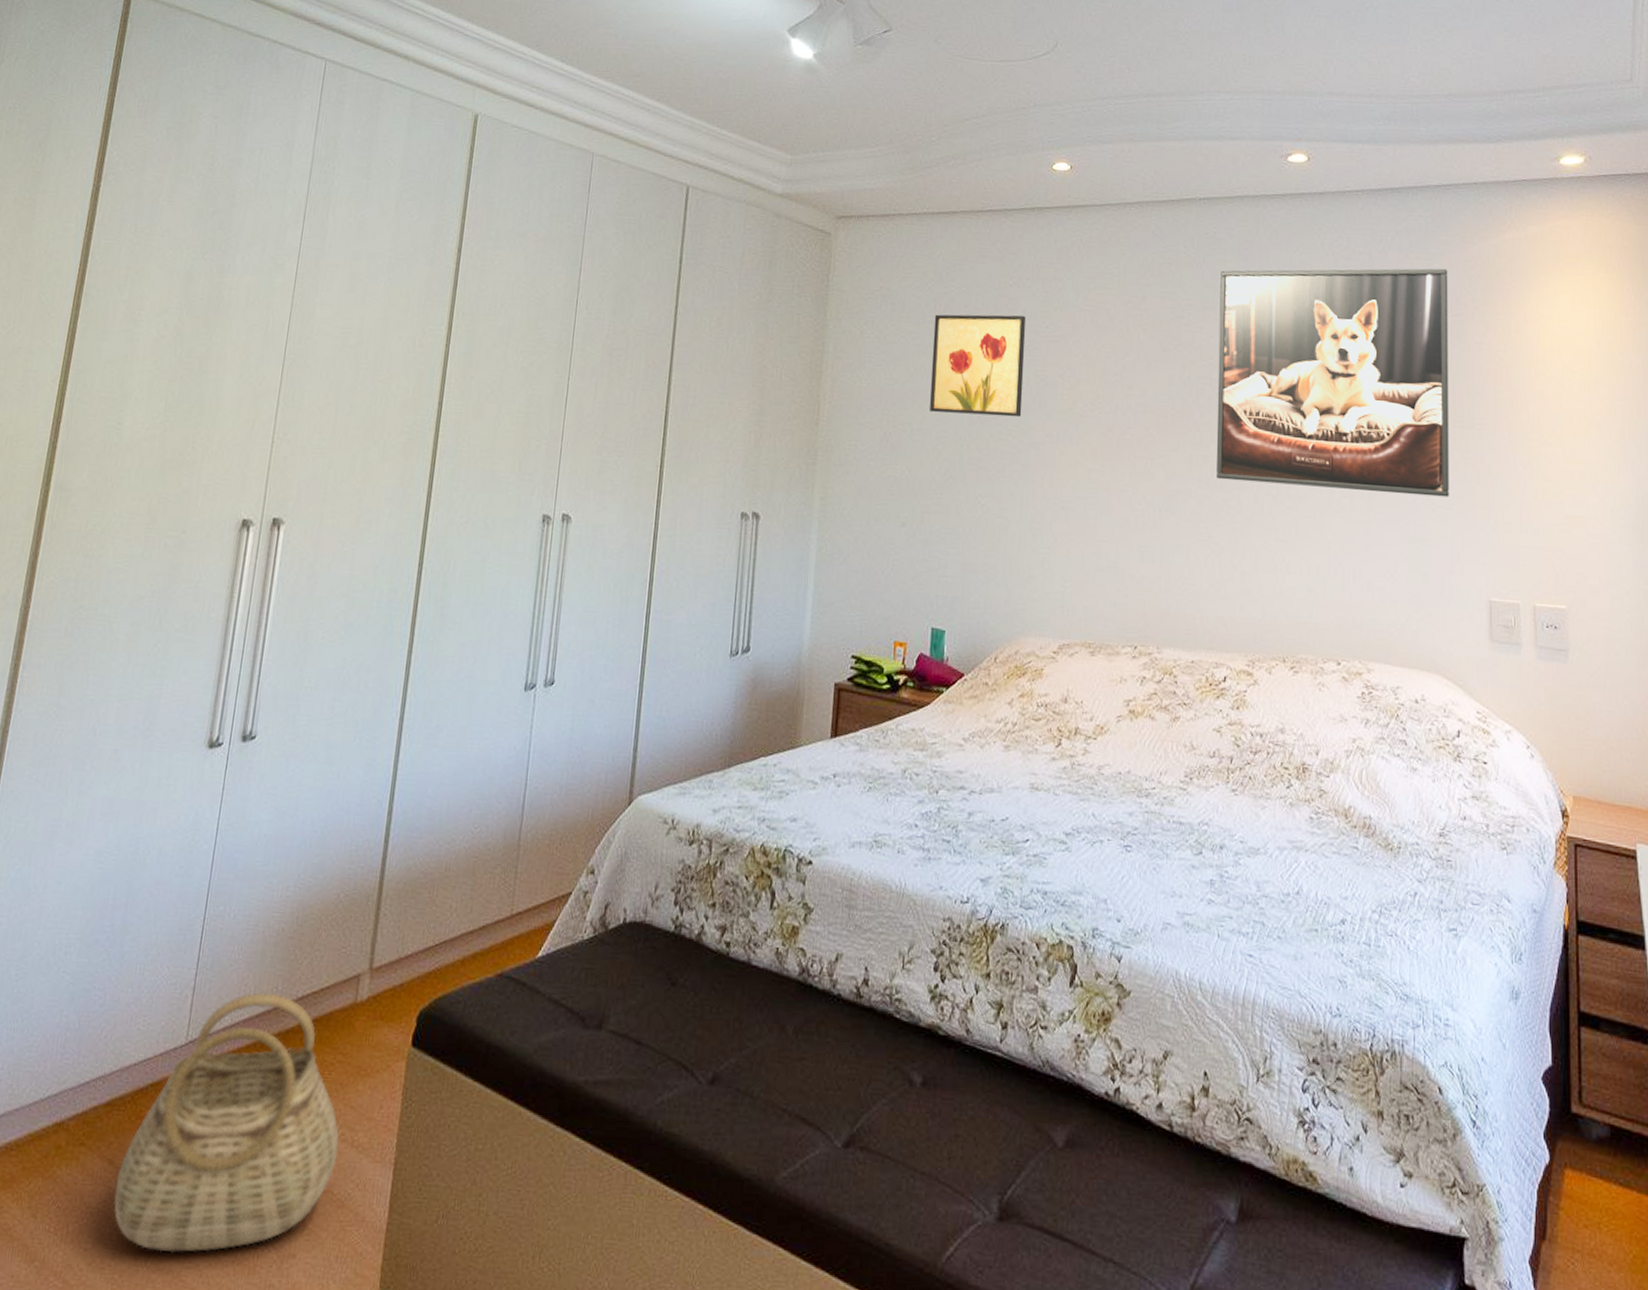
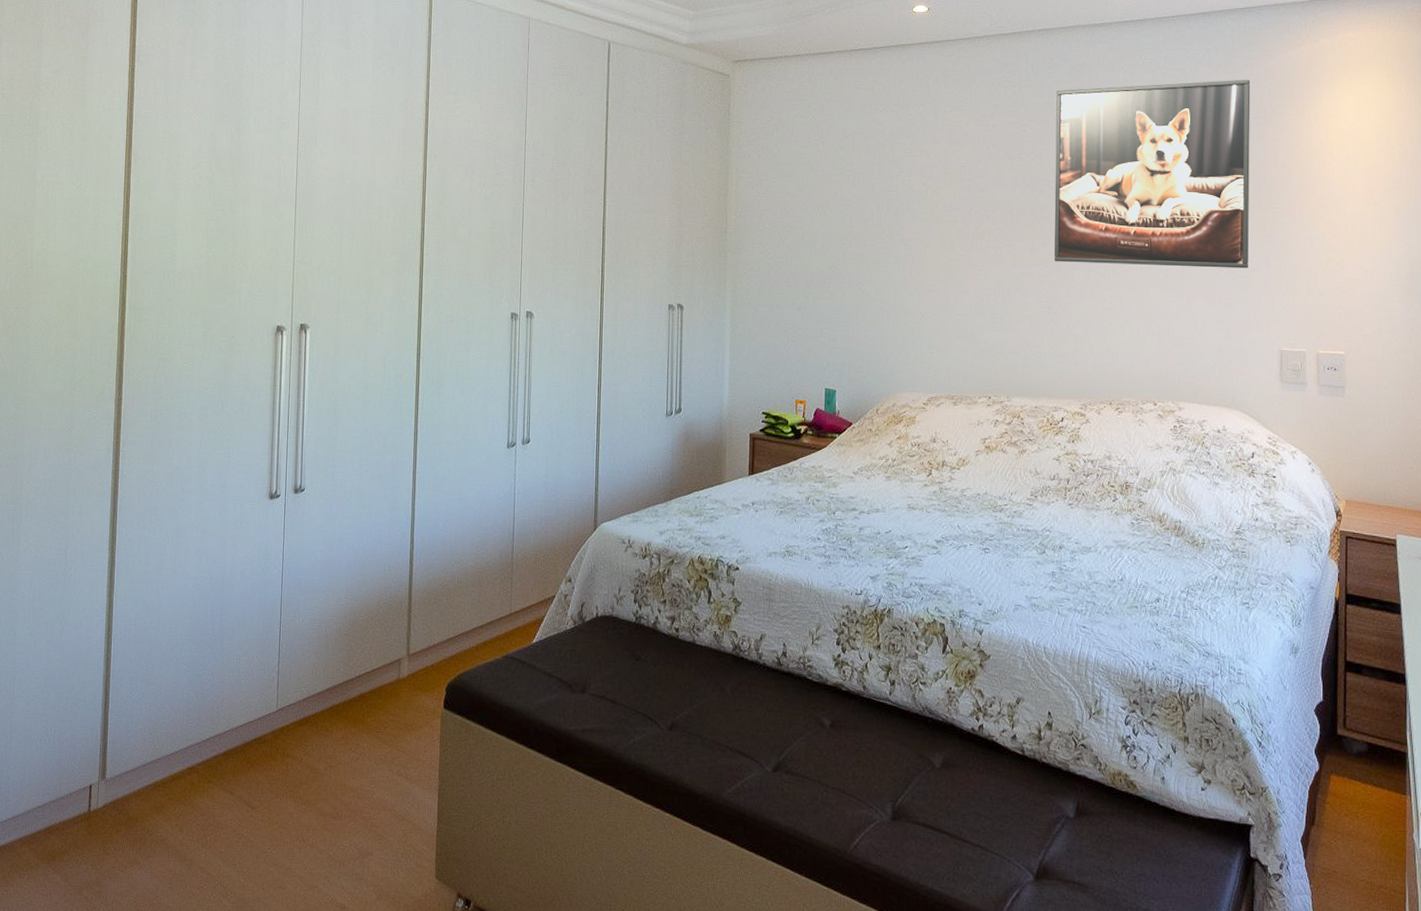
basket: present [113,992,339,1253] -> none [236,673,396,854]
wall art: present [930,314,1026,418] -> none [817,135,894,219]

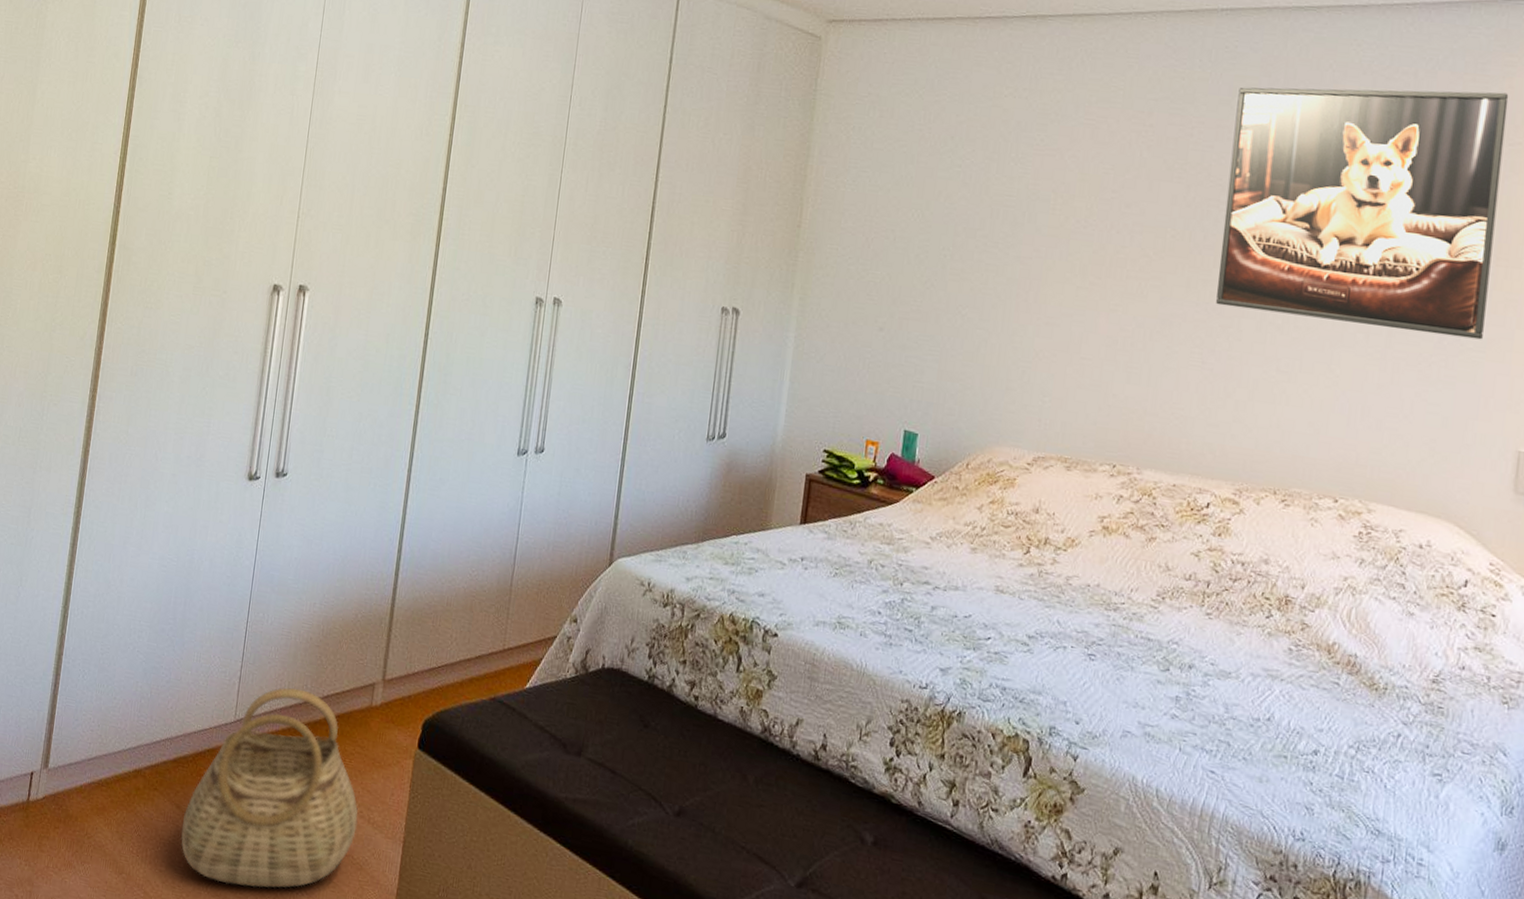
basket: none [236,673,396,854] -> present [181,687,358,888]

